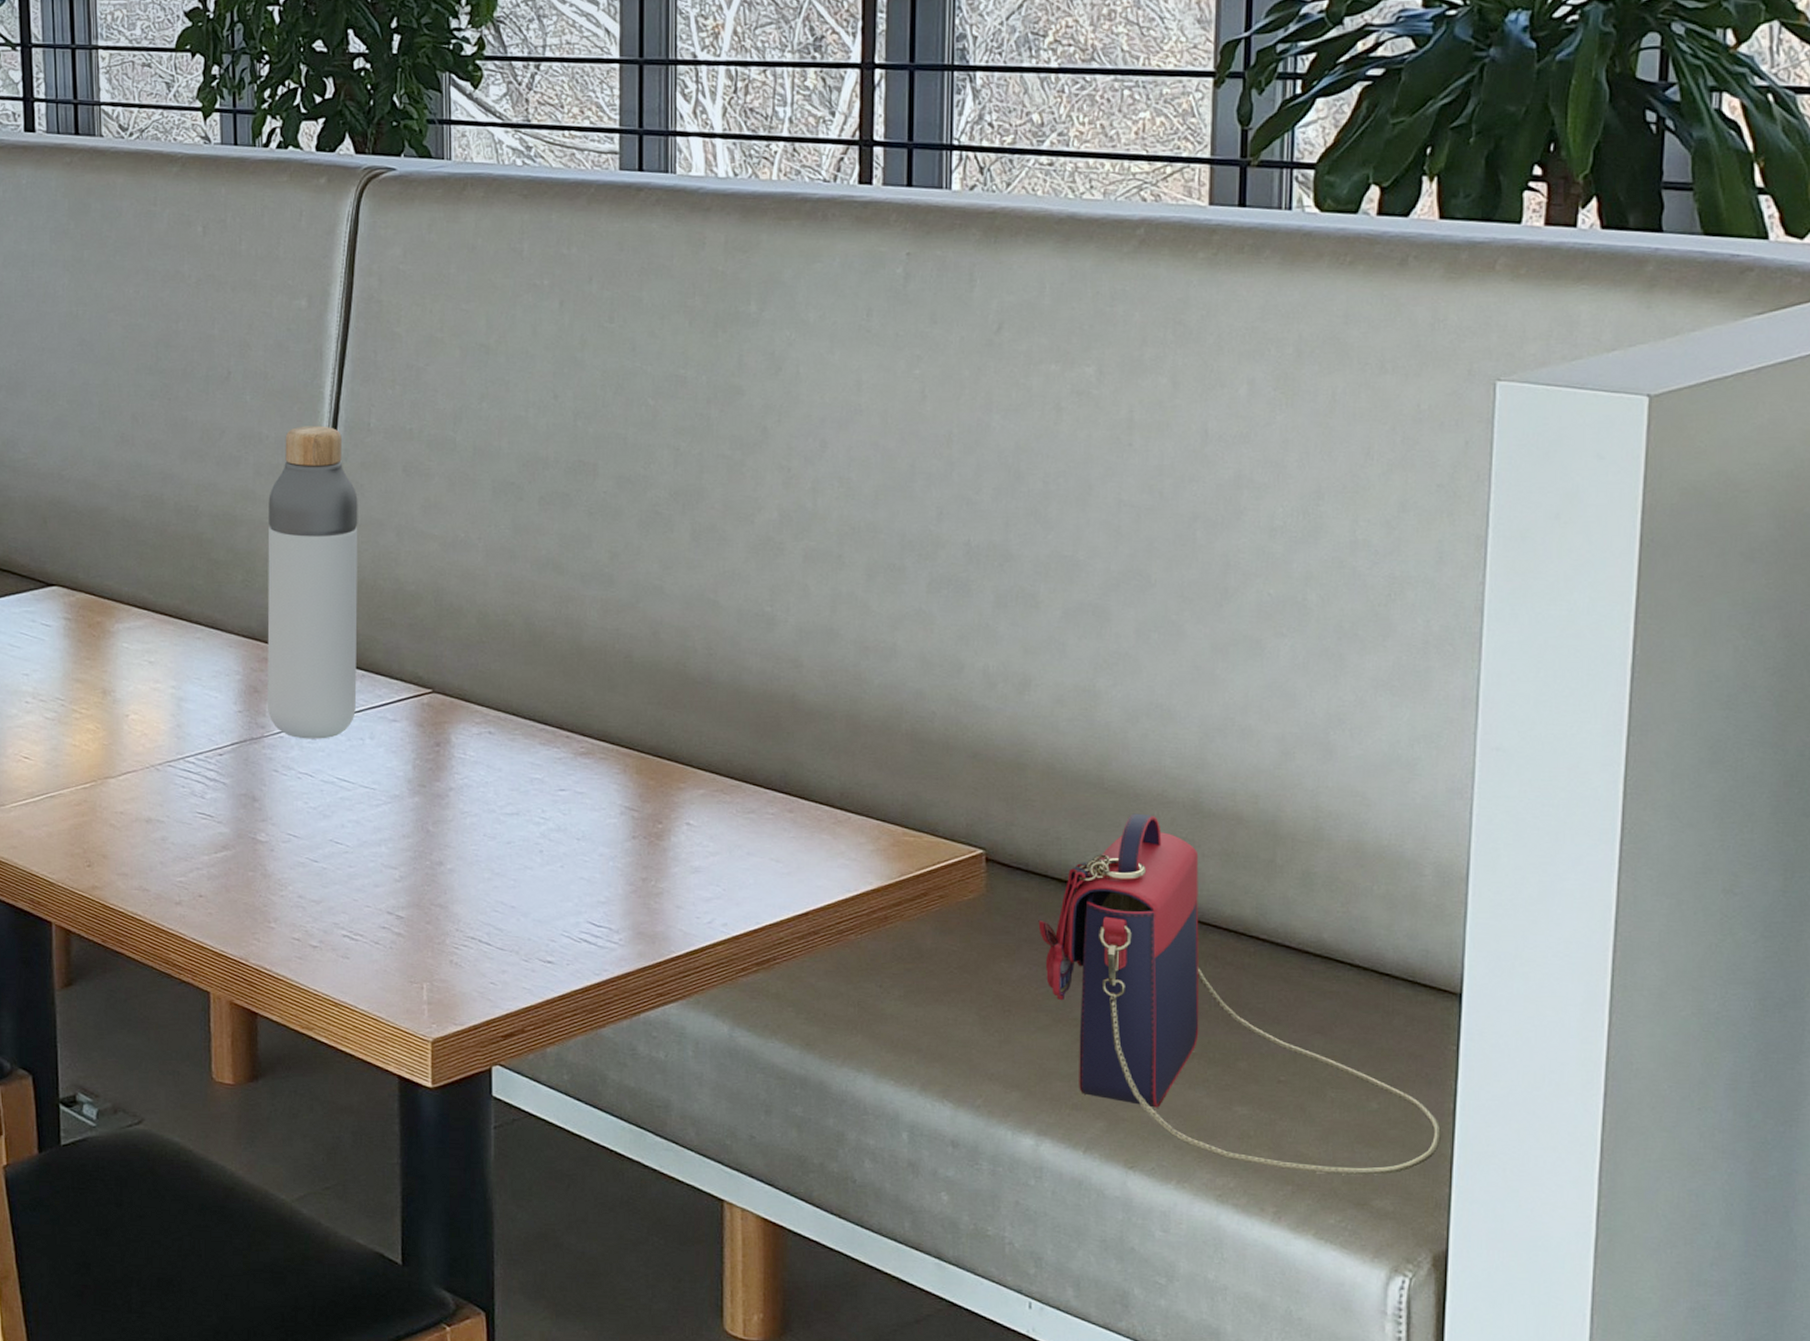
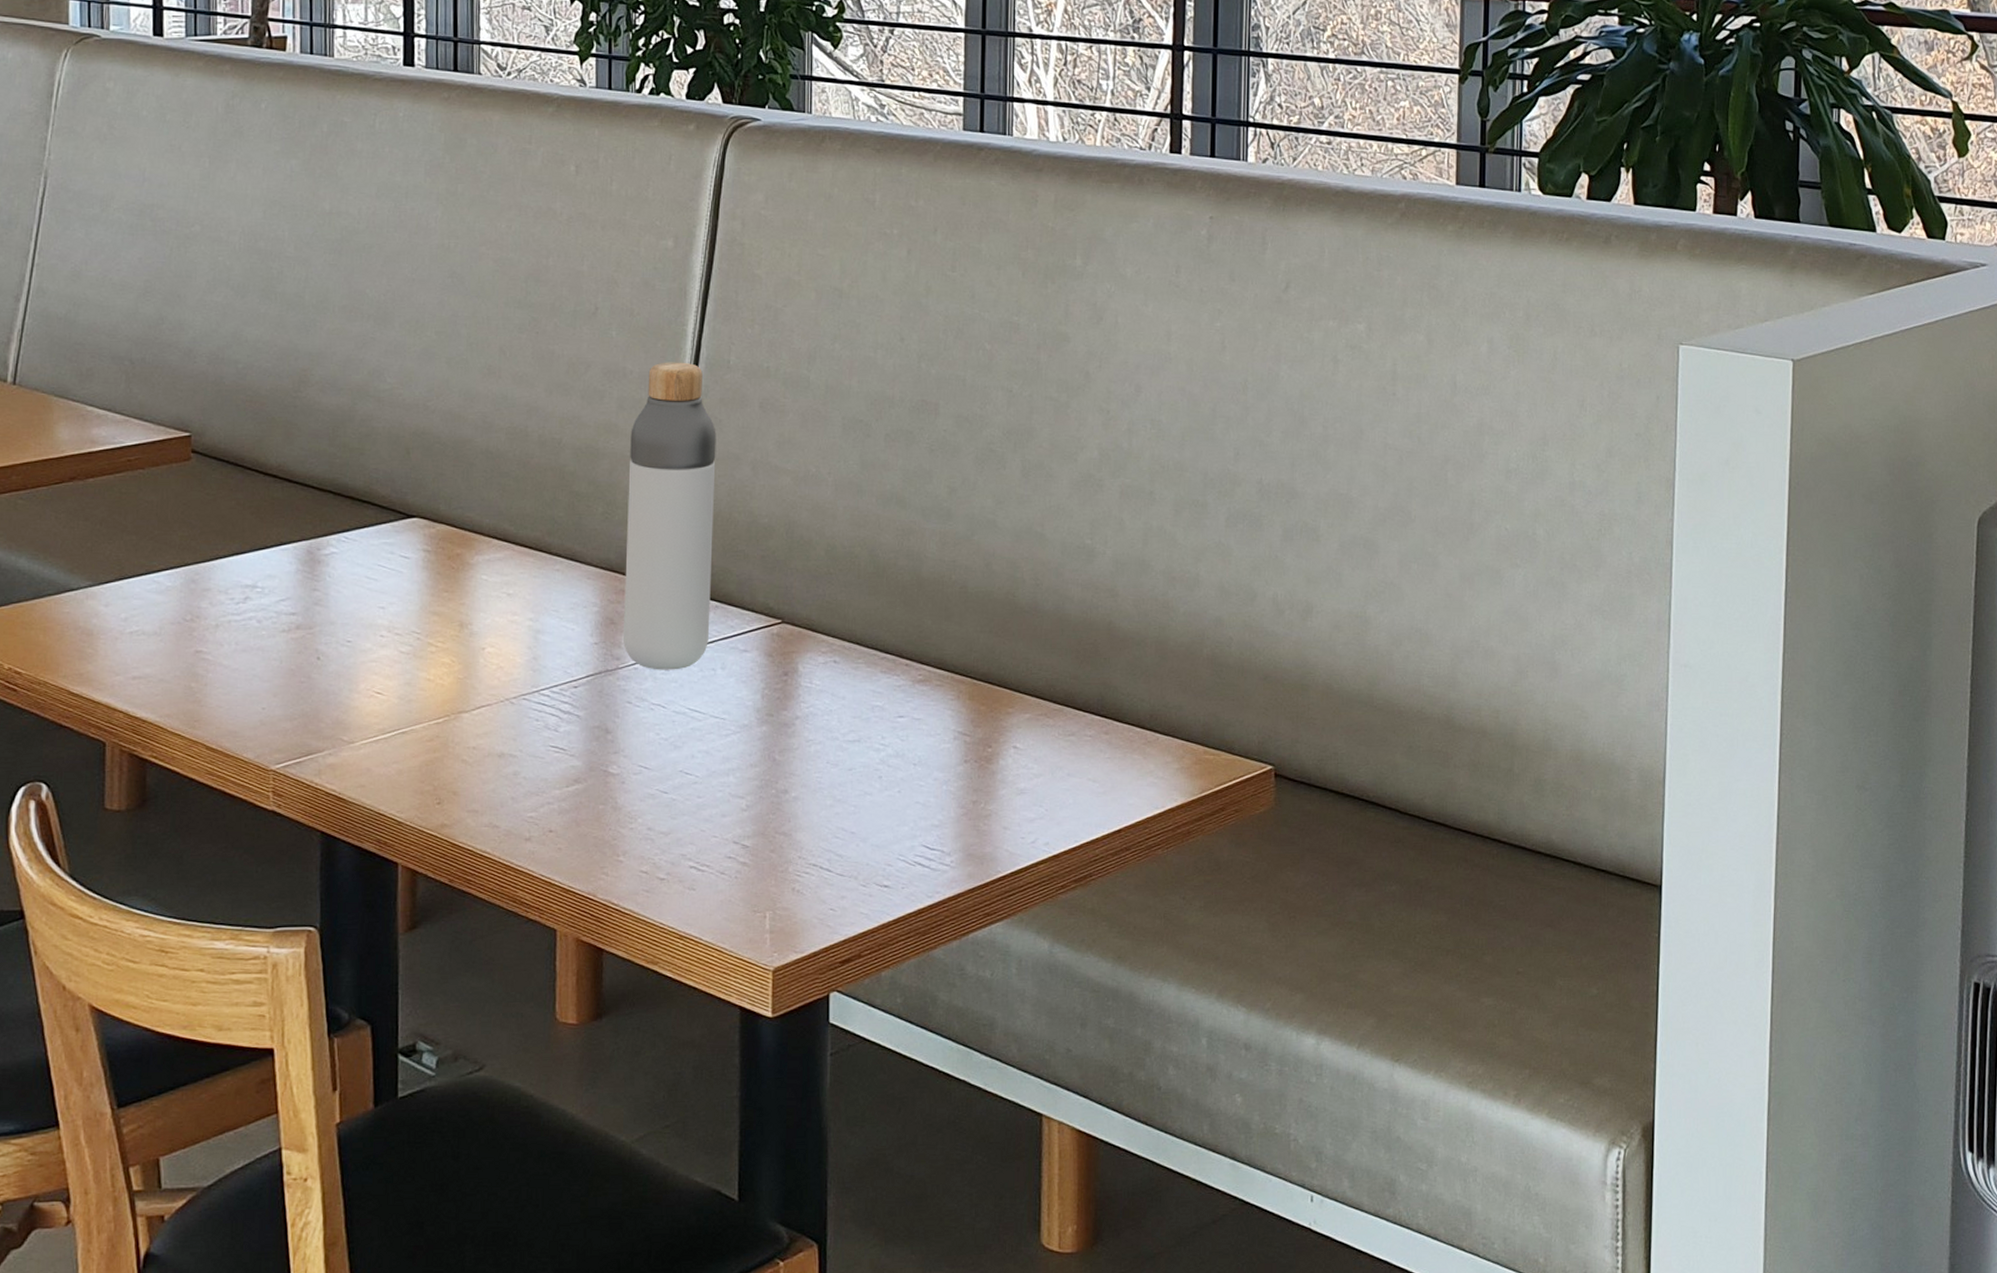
handbag: present [1038,813,1441,1175] -> none [1319,729,1647,1057]

